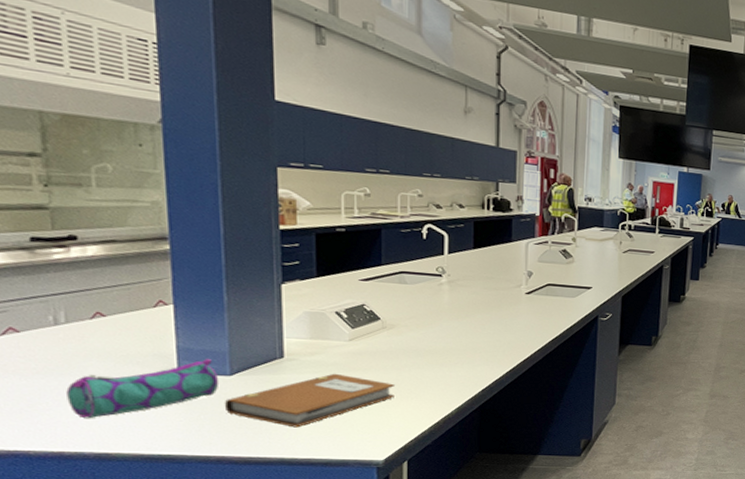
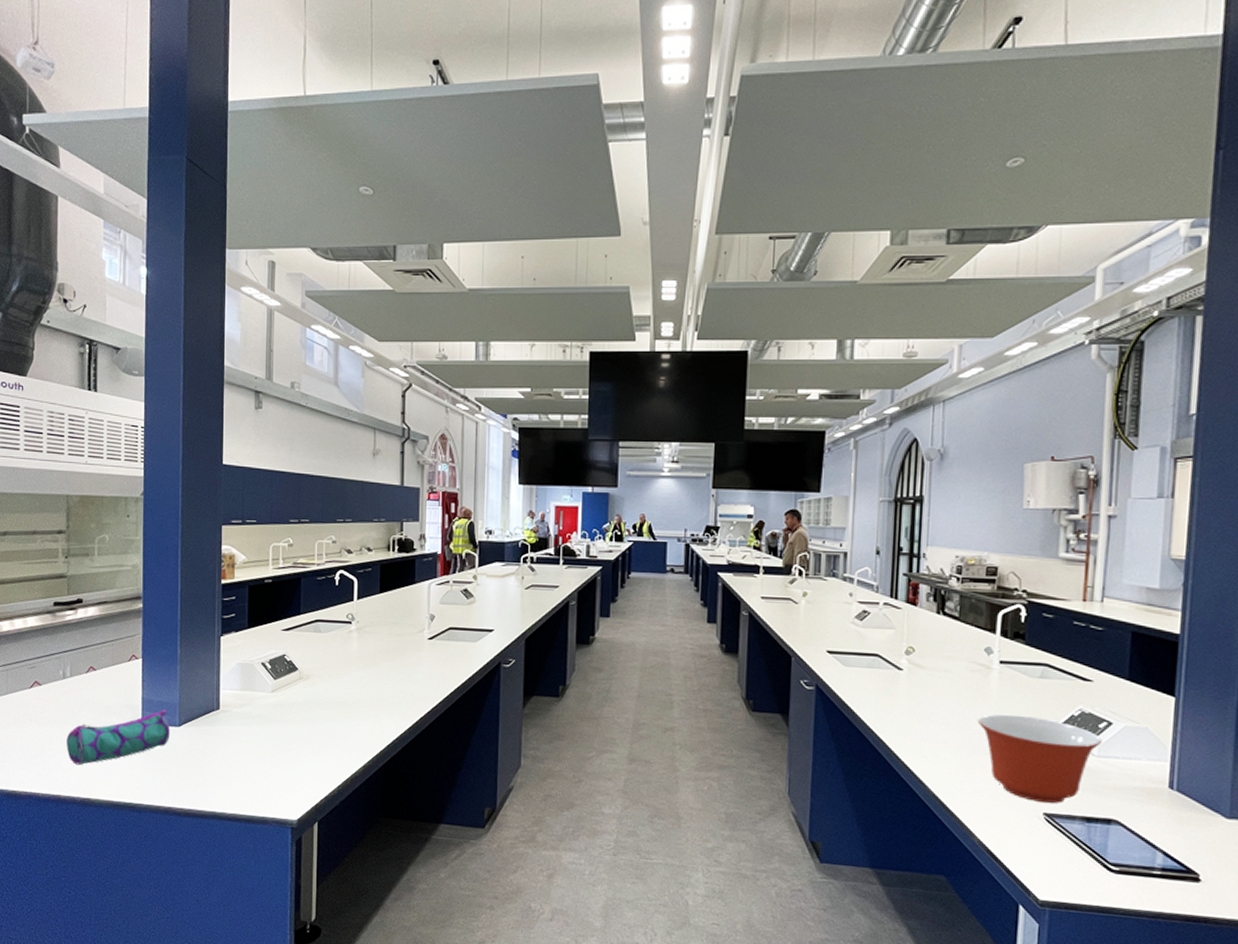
notebook: present [224,373,396,428] -> none [173,725,309,781]

